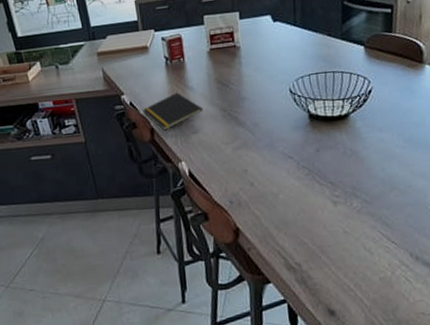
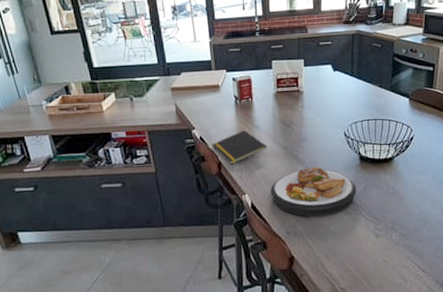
plate: none [209,128,308,184] -> present [270,166,357,217]

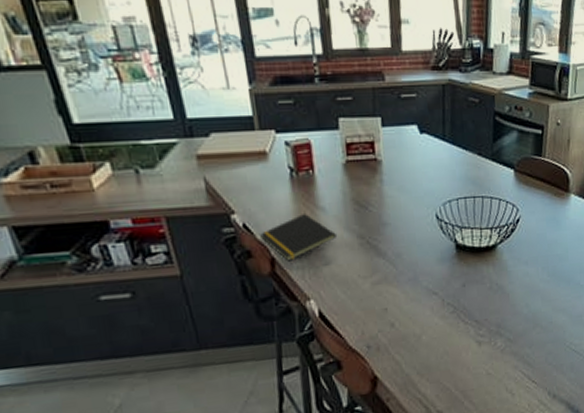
plate: present [270,166,357,217] -> none [343,259,453,325]

